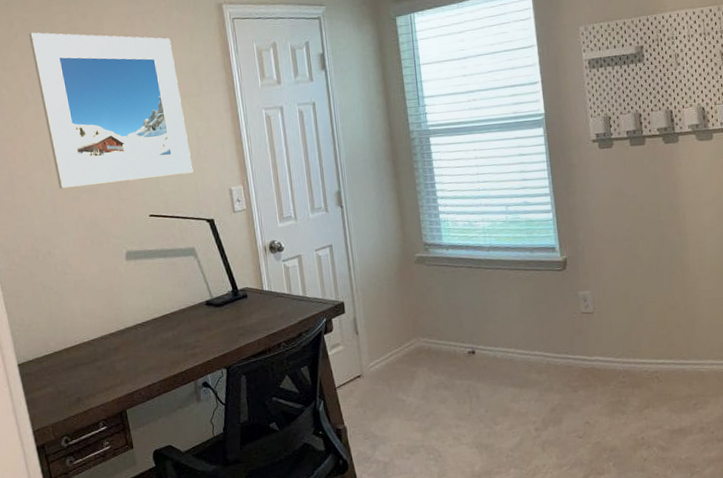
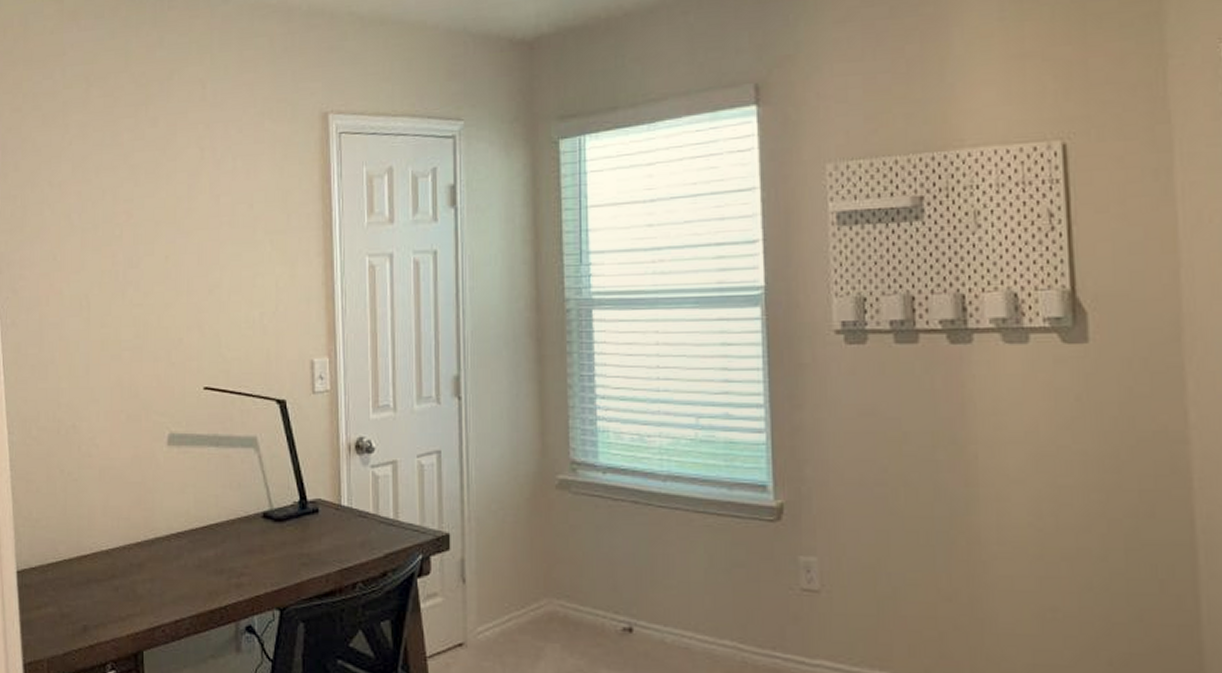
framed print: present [28,32,194,189] -> none [85,140,267,343]

